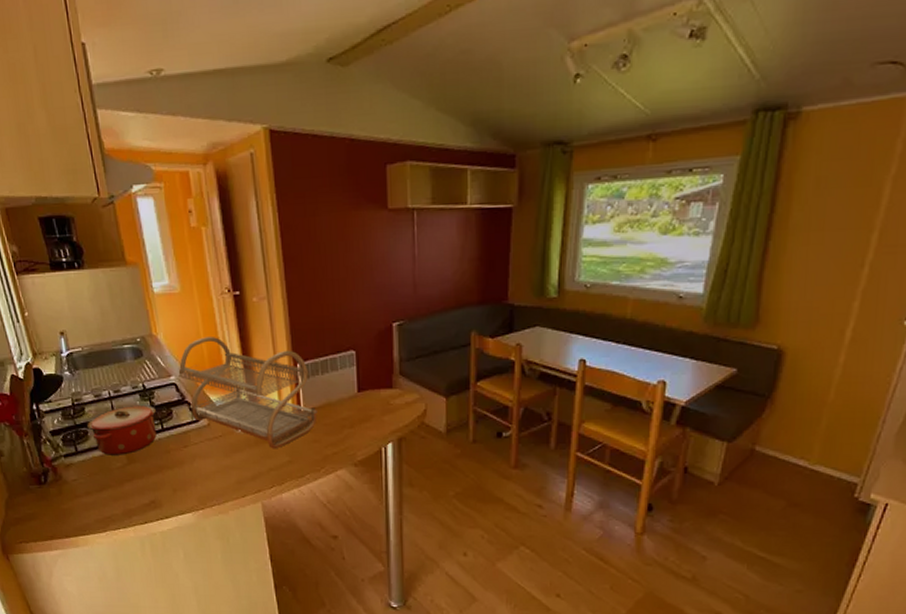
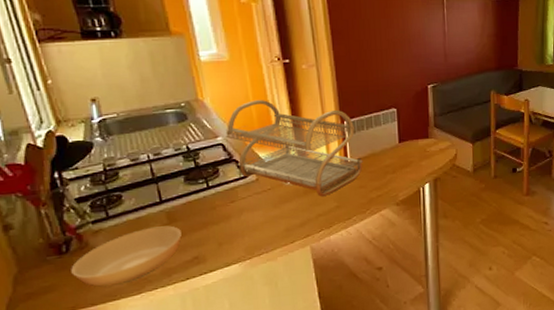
bowl: none [48,466,140,520] -> present [71,226,182,287]
casserole: present [87,404,157,455] -> none [121,165,202,217]

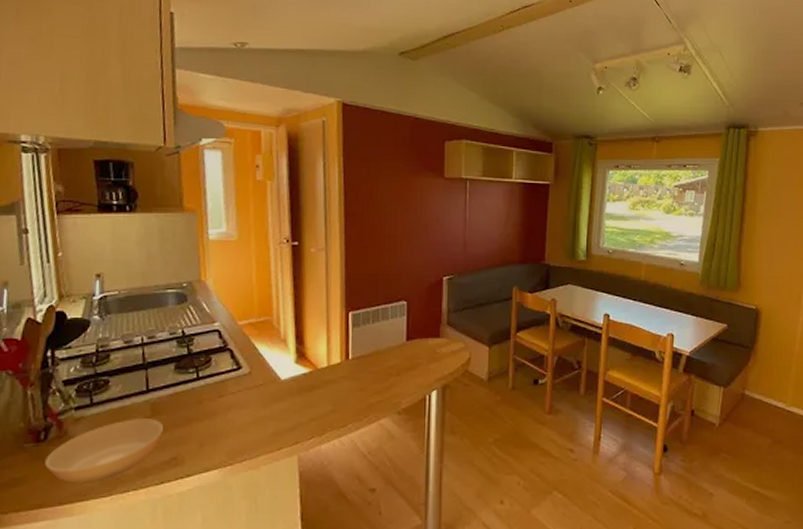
dish rack: present [225,100,363,197] -> none [223,284,365,398]

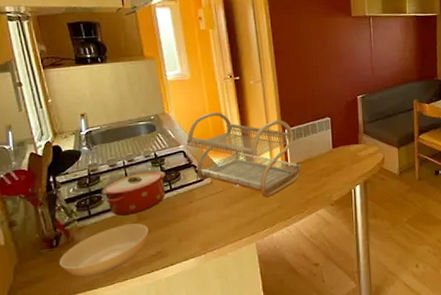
casserole: none [110,351,193,407] -> present [101,170,166,216]
dish rack: none [223,284,365,398] -> present [186,112,302,198]

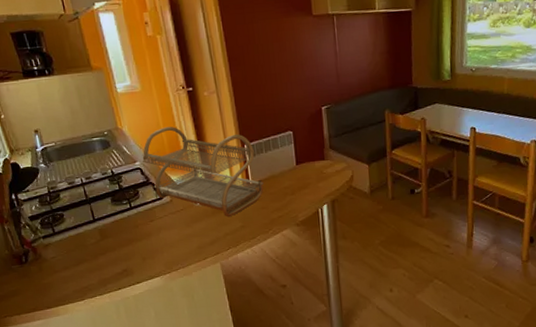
bowl: present [59,223,148,277] -> none [30,241,112,293]
casserole: present [101,170,166,216] -> none [62,187,126,234]

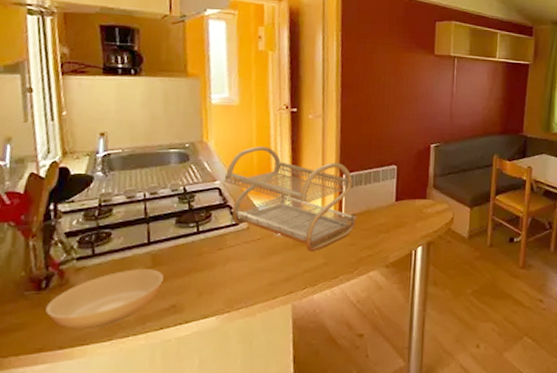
bowl: none [30,241,112,293] -> present [46,269,163,329]

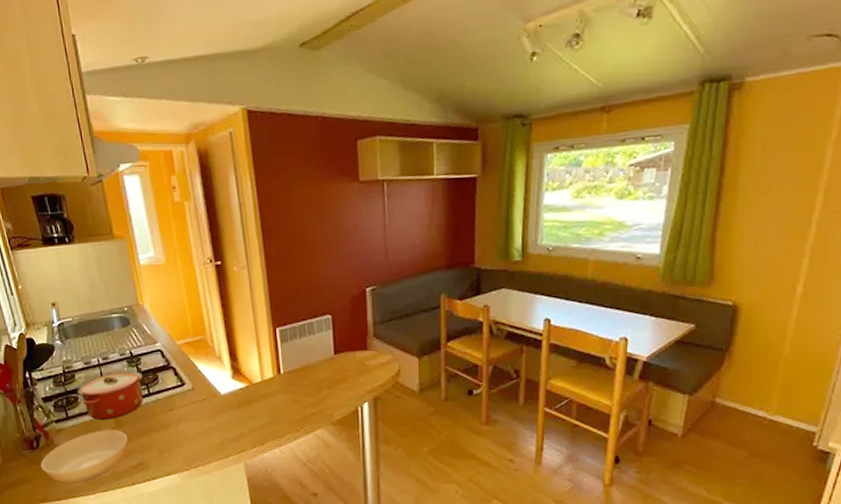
casserole: none [112,207,194,258] -> present [77,370,144,420]
dish rack: present [224,146,357,252] -> none [163,305,296,411]

